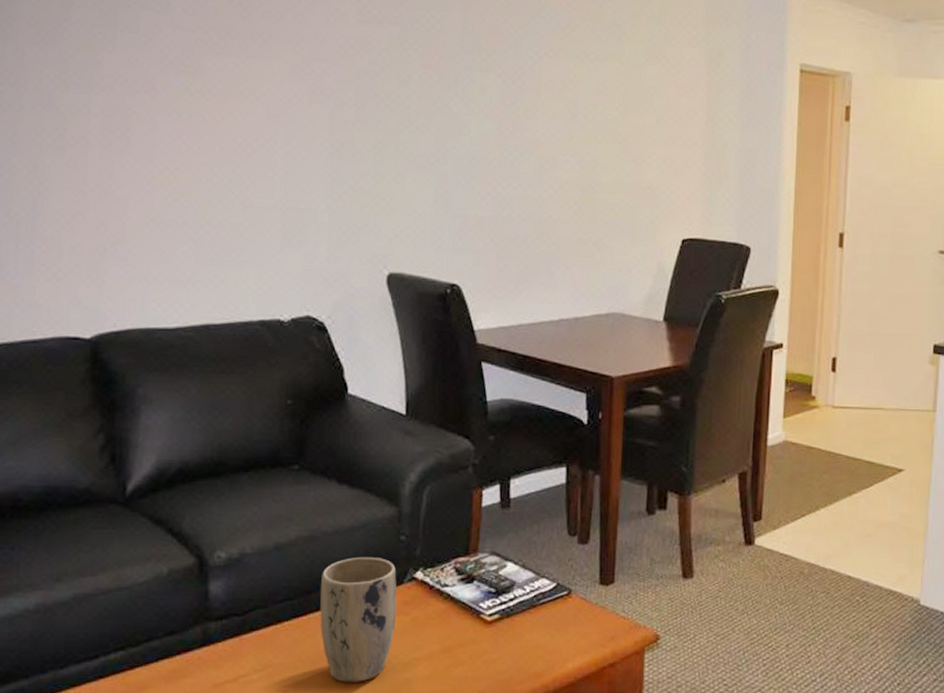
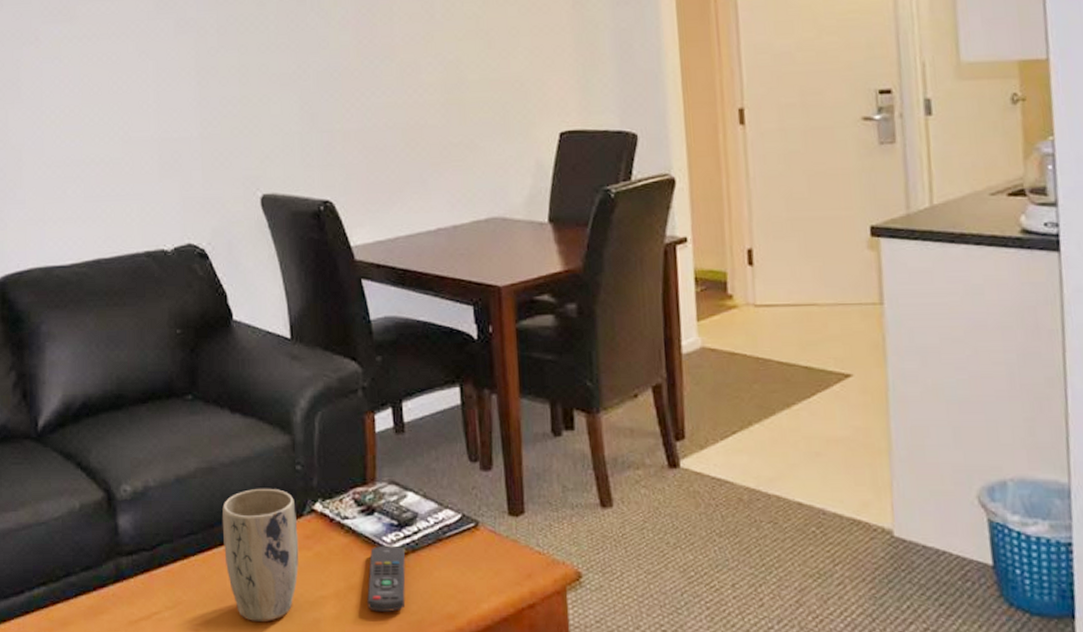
remote control: none [459,611,499,671] -> present [367,545,406,612]

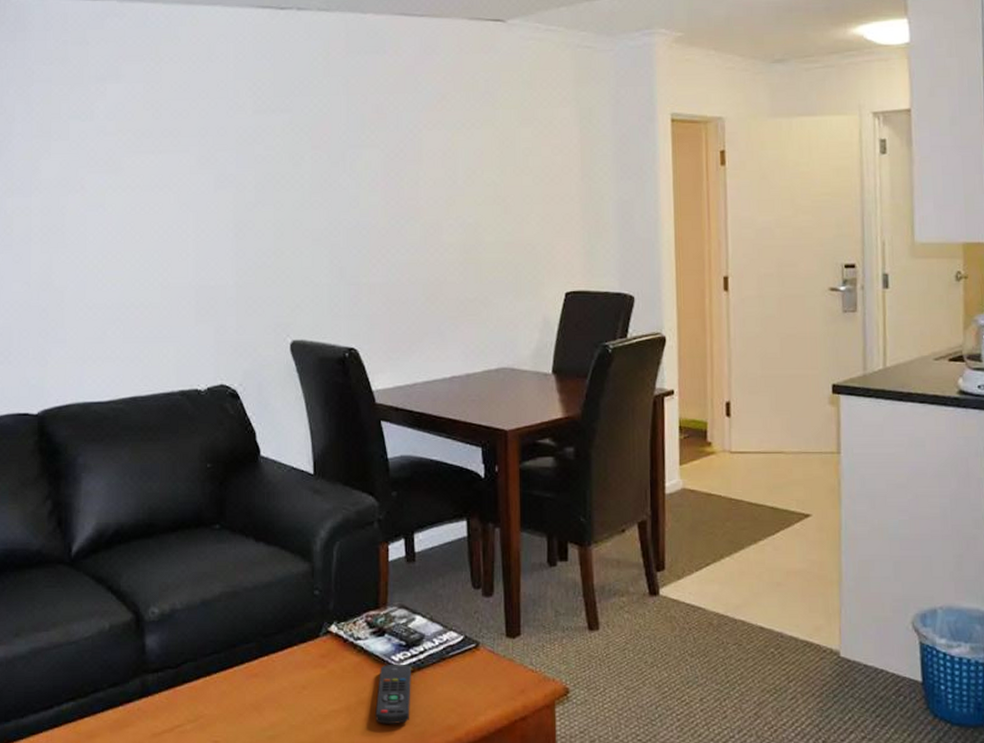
plant pot: present [222,488,299,623] -> none [243,611,314,734]

